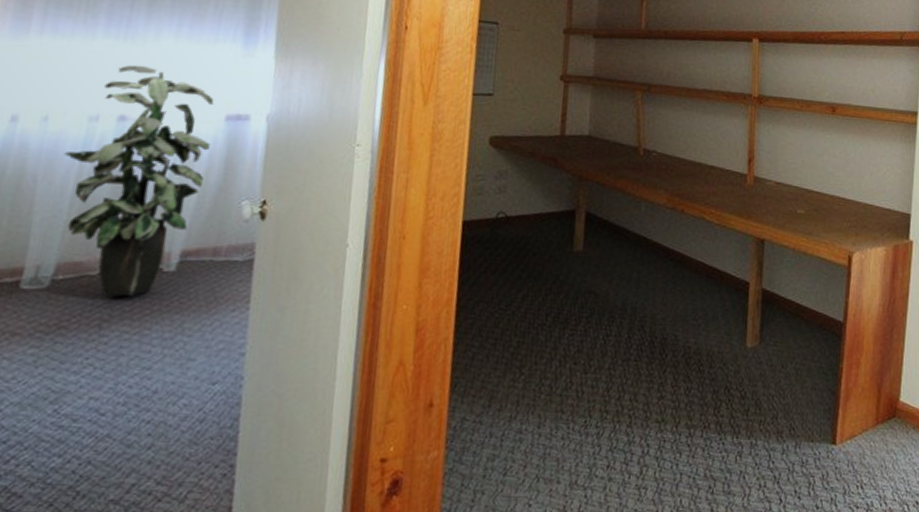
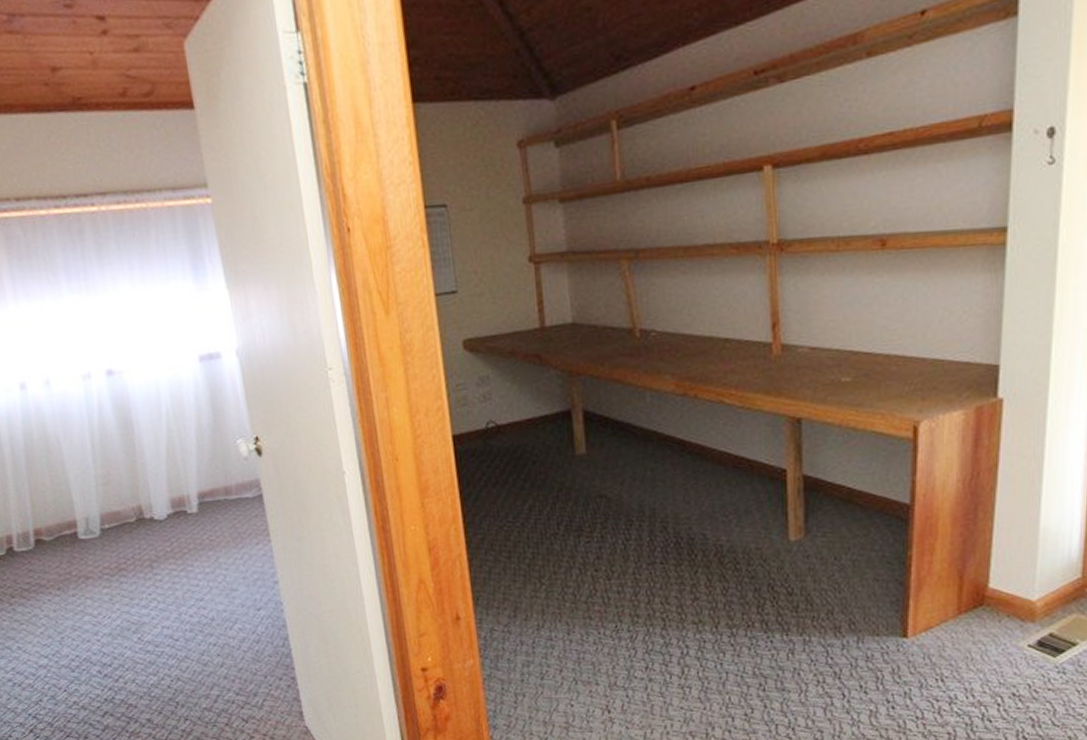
indoor plant: present [64,65,214,297] -> none [73,316,197,540]

